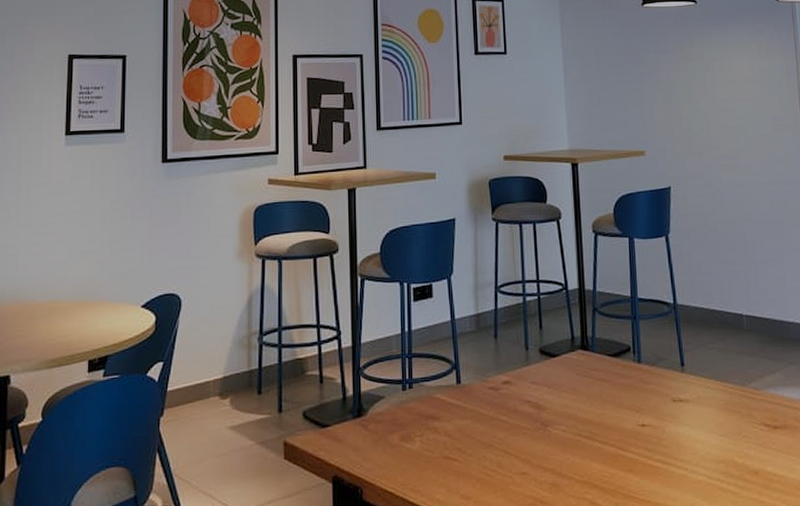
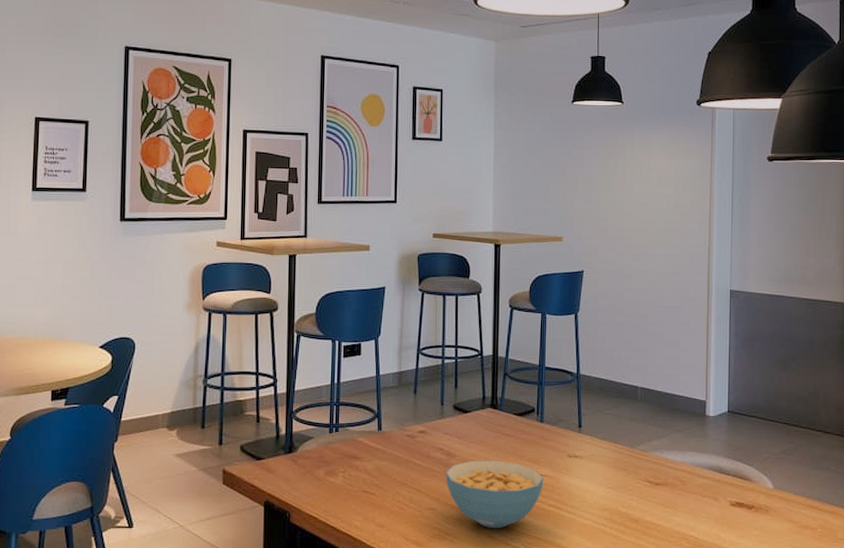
cereal bowl: none [536,410,648,493] -> present [445,460,544,529]

